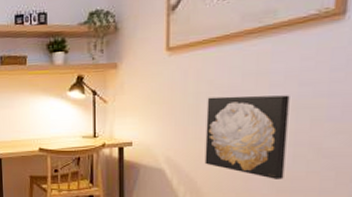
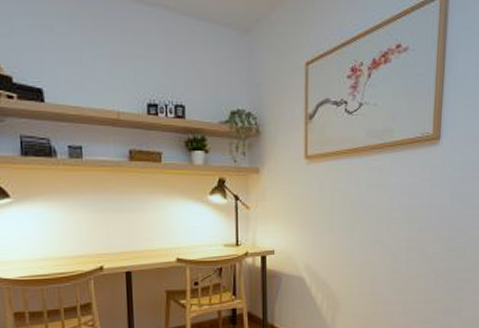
wall art: present [204,95,290,179] -> none [339,206,403,283]

